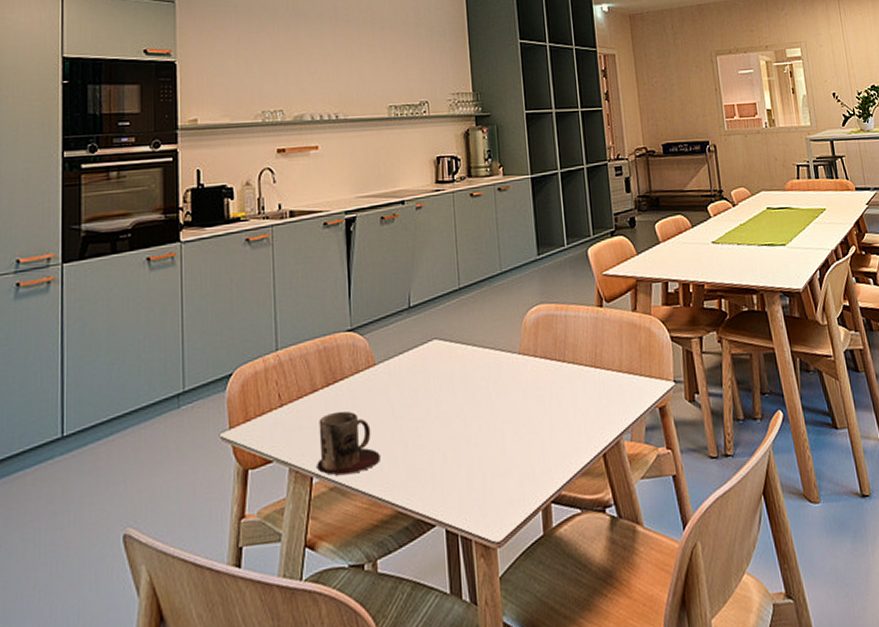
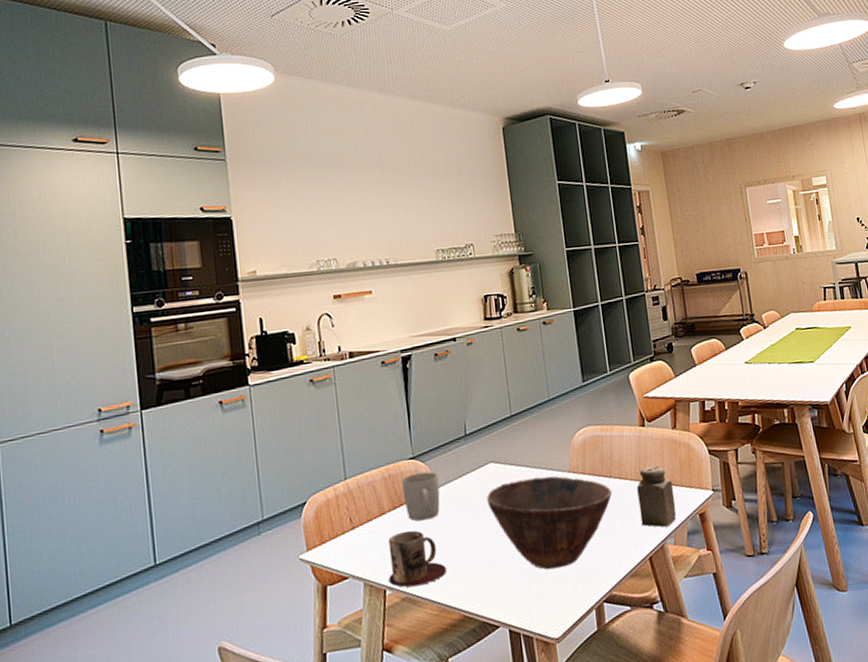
mug: none [337,346,378,401] -> present [401,472,440,521]
bowl: none [428,357,565,463] -> present [486,475,612,570]
salt shaker: none [592,351,634,421] -> present [637,465,676,527]

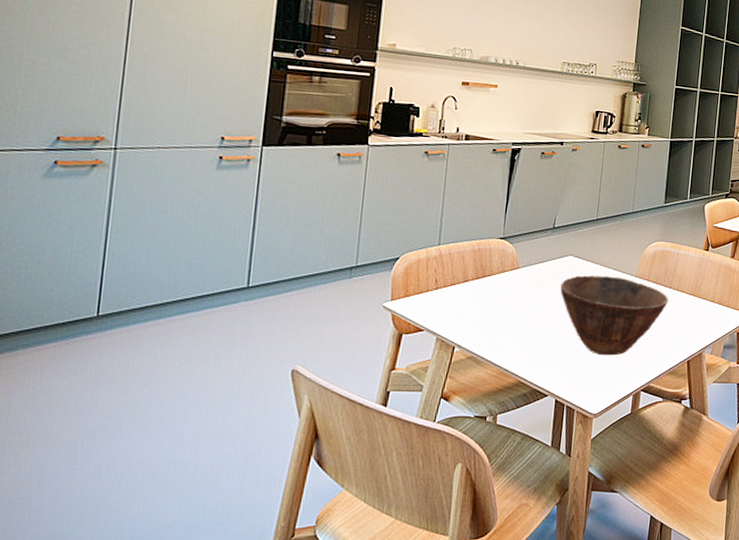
mug: present [388,530,447,587] -> none [459,299,512,349]
mug: present [401,472,440,521] -> none [487,252,522,294]
salt shaker: present [637,465,676,527] -> none [687,285,721,338]

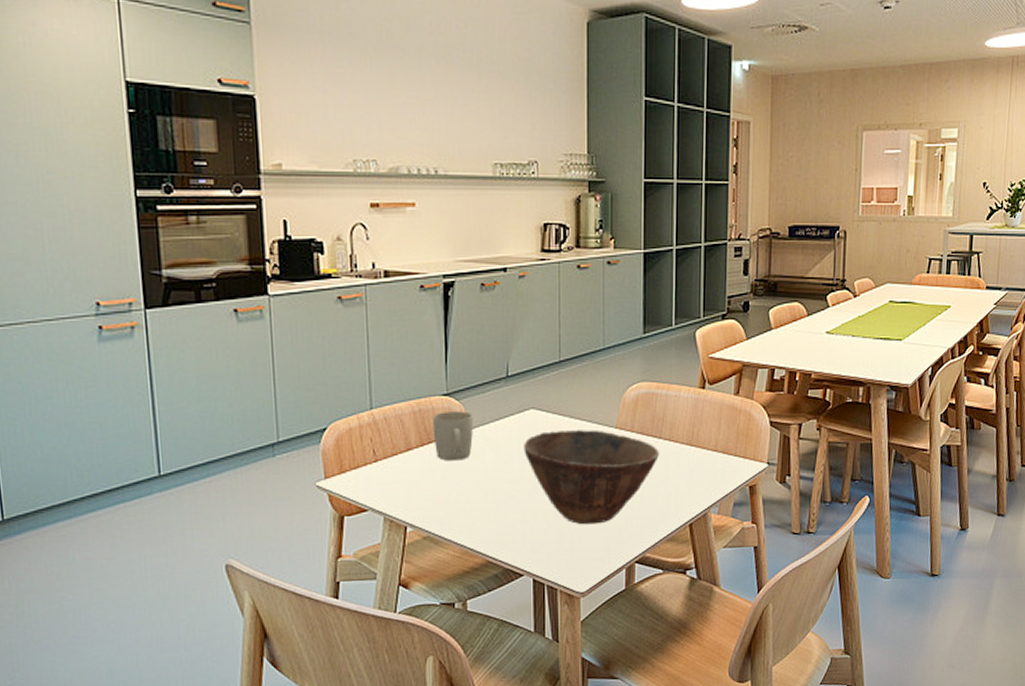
mug: none [487,252,522,294] -> present [432,411,473,461]

